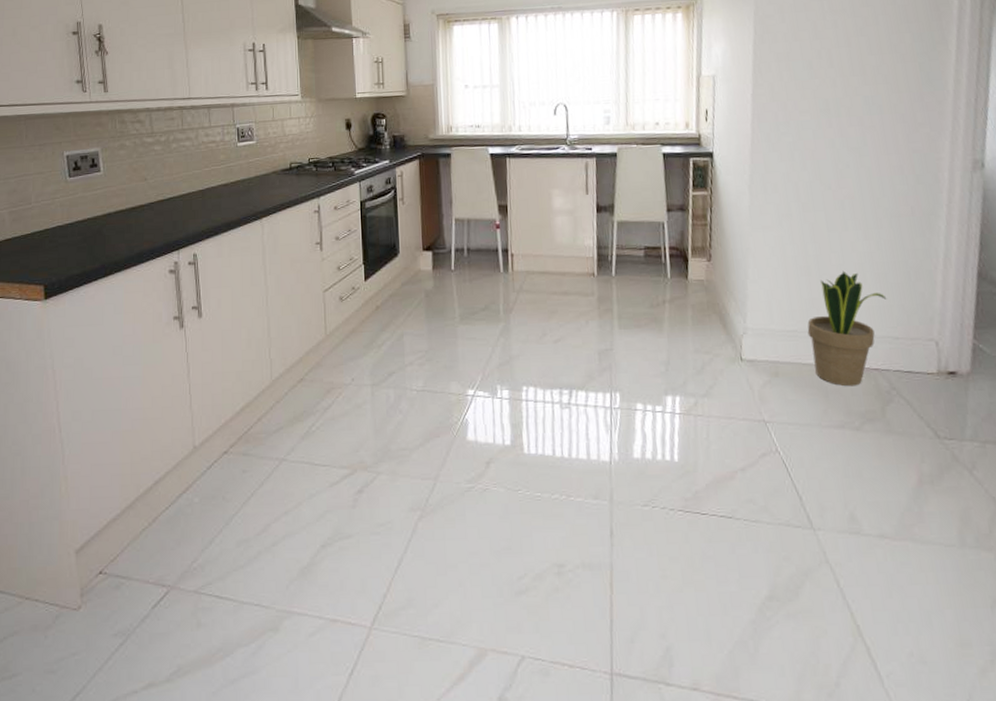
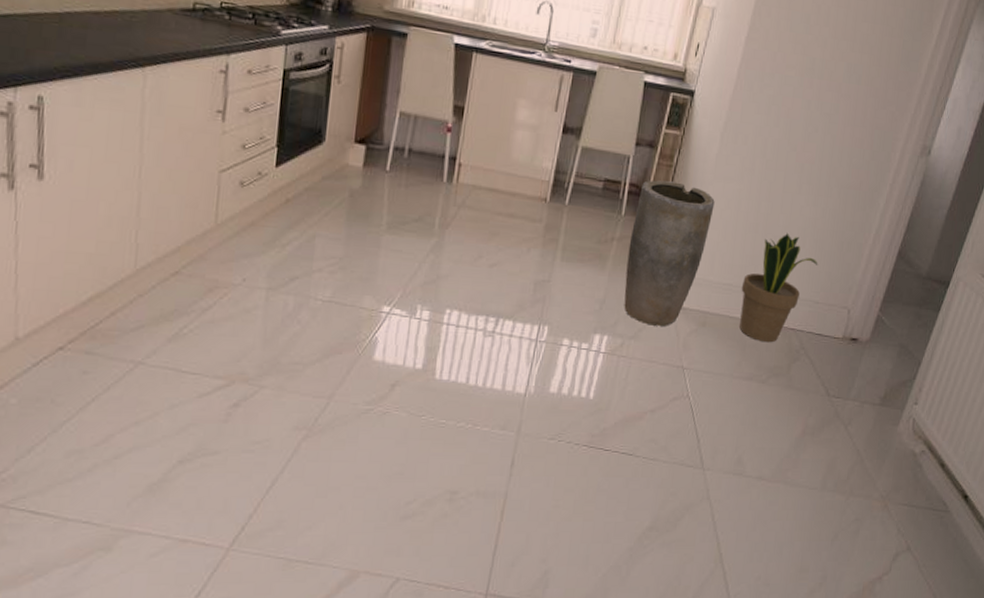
vase: none [681,239,759,381] -> present [624,180,715,326]

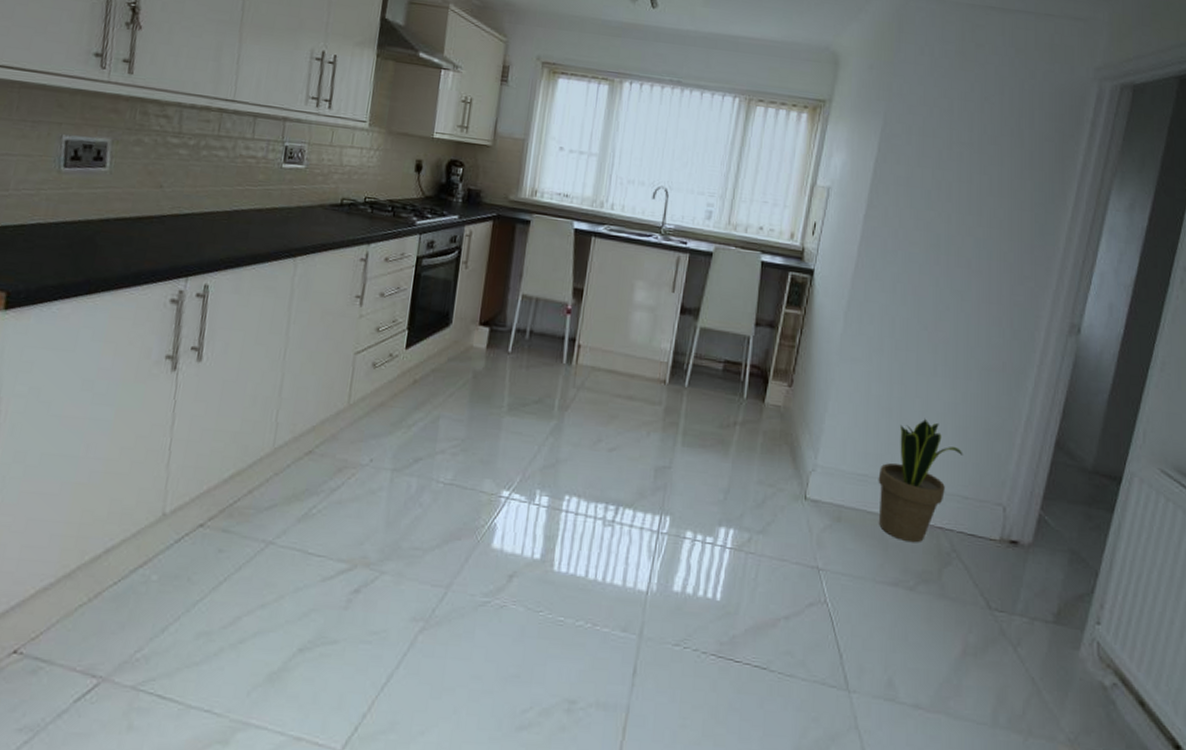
vase: present [624,180,715,326] -> none [749,361,843,520]

